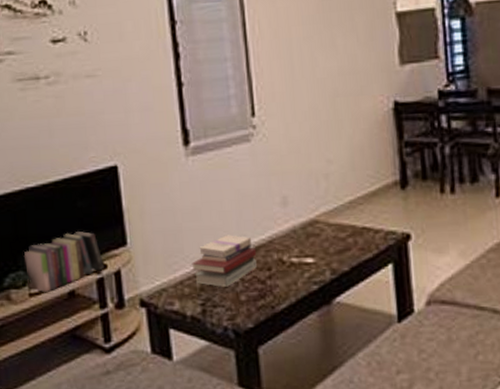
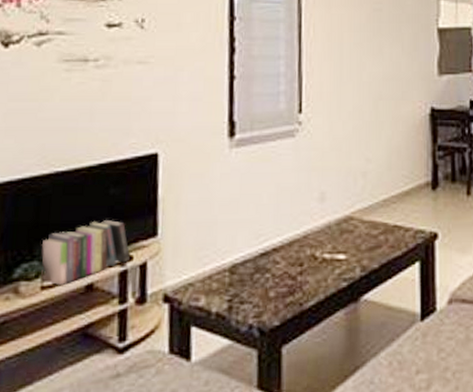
books: present [191,235,257,287] -> none [222,228,291,282]

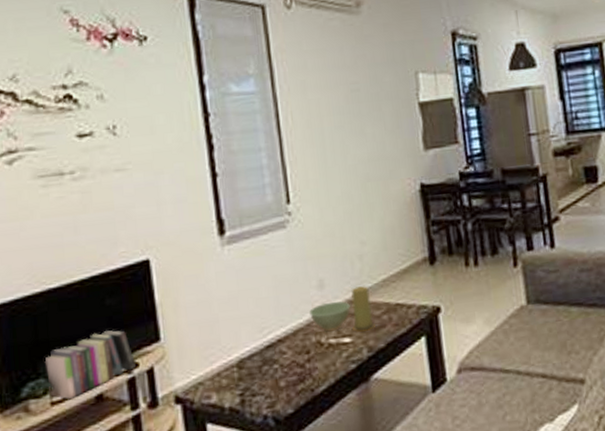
bowl: none [306,216,349,246] -> present [308,301,350,332]
candle: none [348,204,371,250] -> present [351,286,375,332]

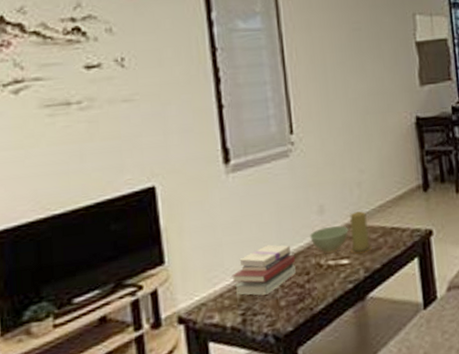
books: present [45,329,137,400] -> none [49,254,141,323]
books: none [229,321,296,376] -> present [231,244,296,296]

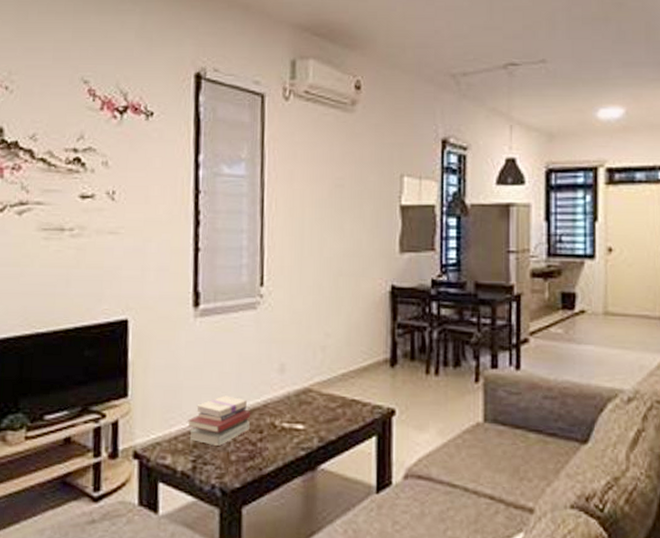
bowl: present [309,225,349,254] -> none [267,387,307,416]
candle: present [350,211,372,254] -> none [306,376,329,421]

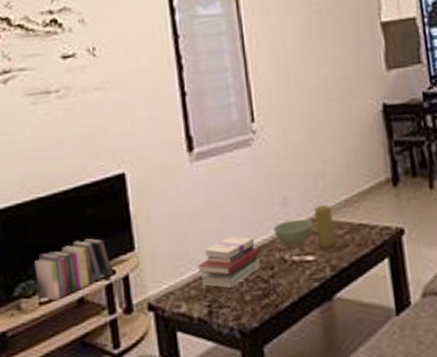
books: none [25,378,104,437] -> present [34,237,114,301]
bowl: none [267,387,307,416] -> present [272,219,313,249]
candle: none [306,376,329,421] -> present [314,205,338,251]

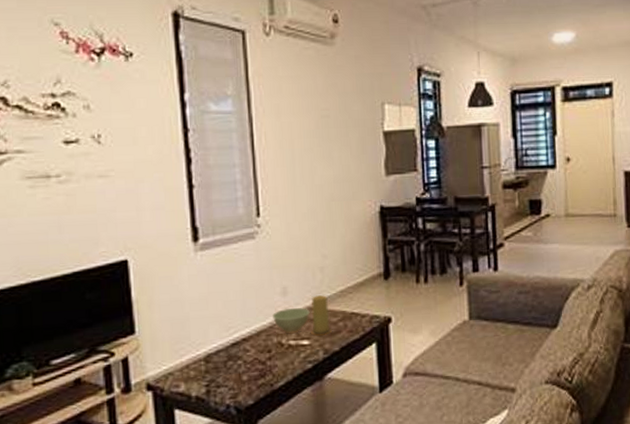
books: present [34,237,114,301] -> none [29,321,113,382]
books: present [197,236,260,288] -> none [197,322,259,369]

